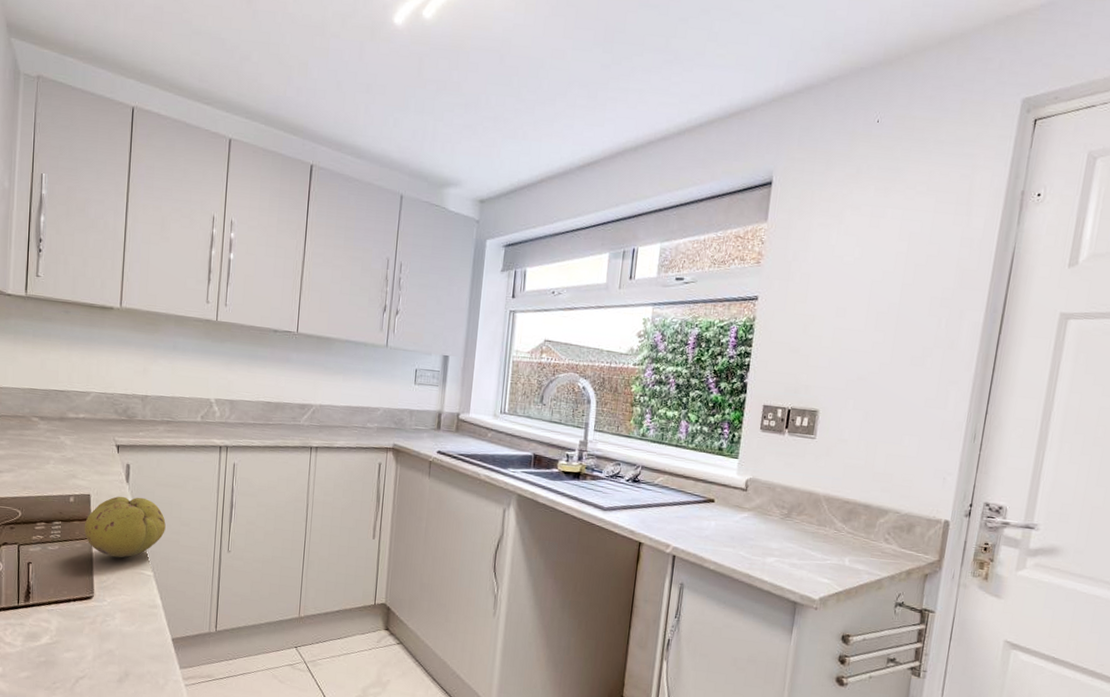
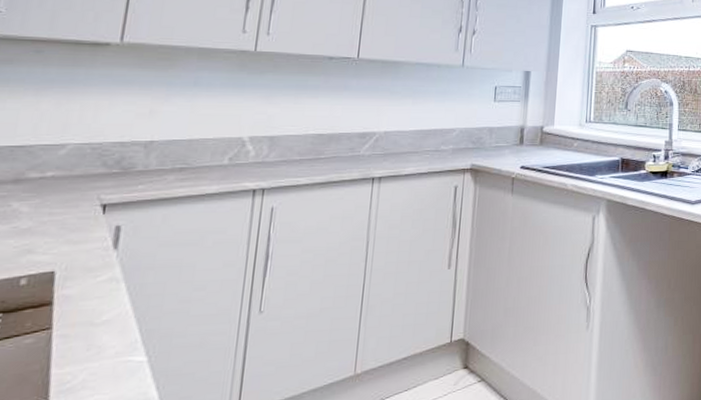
fruit: present [84,496,166,558] -> none [40,264,171,348]

